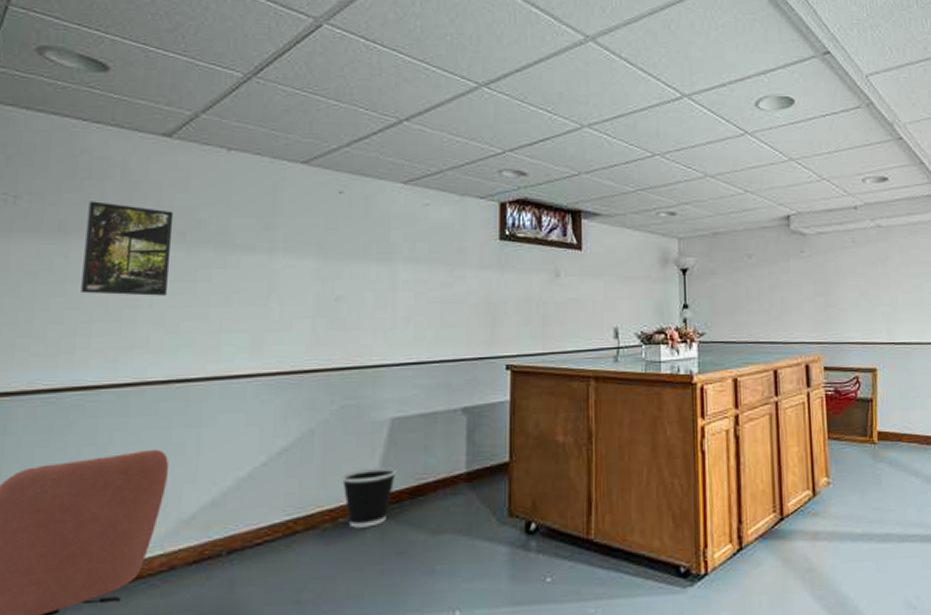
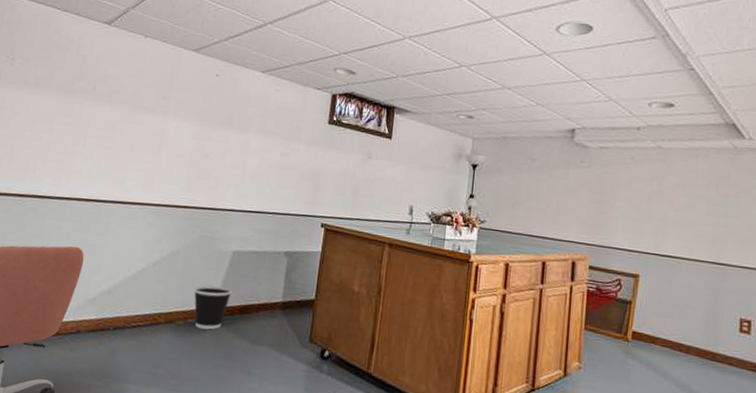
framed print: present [81,201,174,296] -> none [44,66,106,139]

